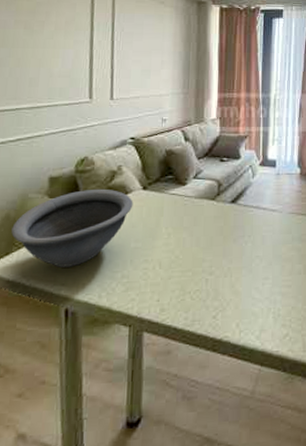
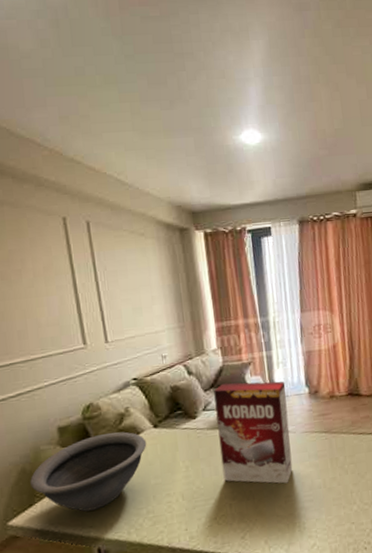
cereal box: none [204,153,278,265] -> present [214,381,293,484]

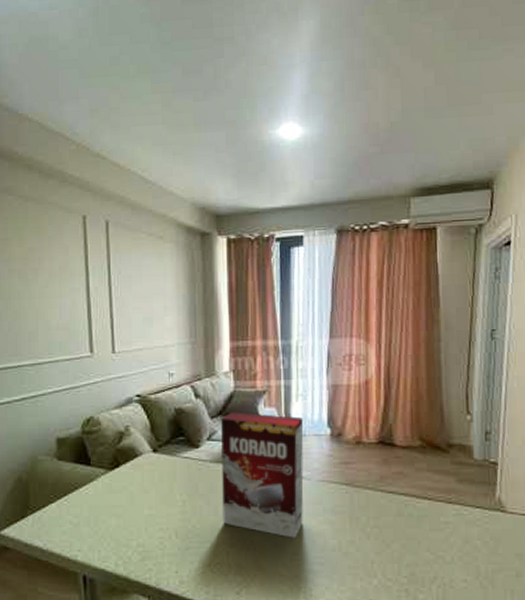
bowl: present [30,431,147,512] -> none [25,451,144,533]

